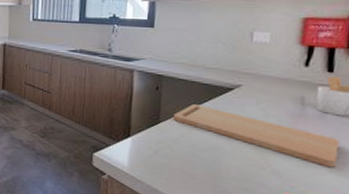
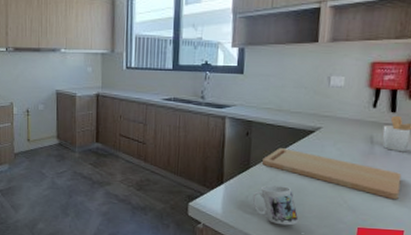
mug: none [161,141,214,185] -> present [252,185,299,226]

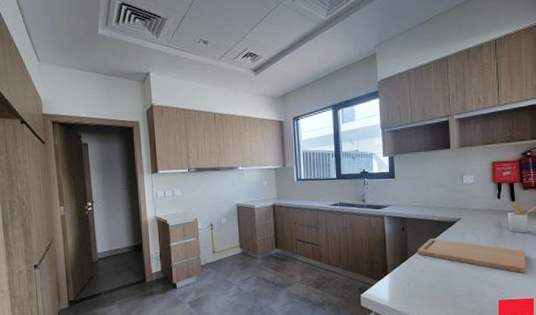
mug: present [252,185,299,226] -> none [413,271,452,306]

